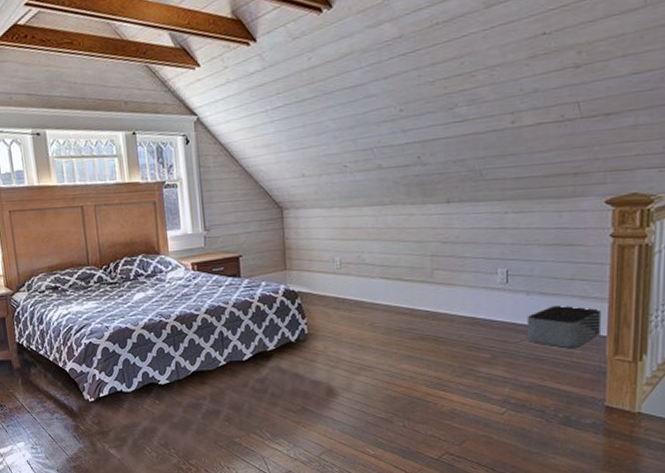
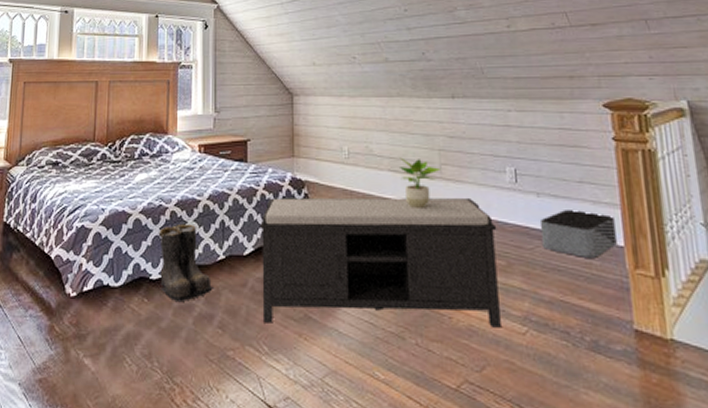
boots: none [161,336,219,402] -> present [158,223,215,303]
bench: none [257,300,485,415] -> present [260,197,501,328]
potted plant: none [391,265,432,311] -> present [399,157,440,208]

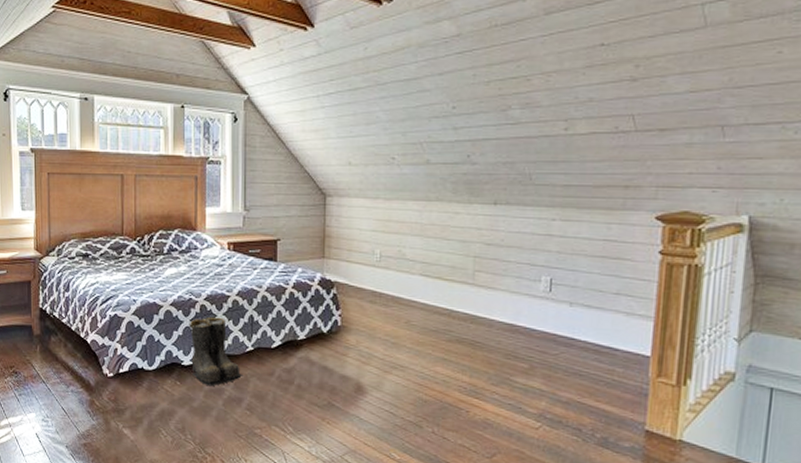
bench: present [260,197,501,328] -> none [288,296,524,422]
potted plant: present [399,157,440,208] -> none [432,262,473,312]
storage bin: present [539,210,617,258] -> none [567,320,646,366]

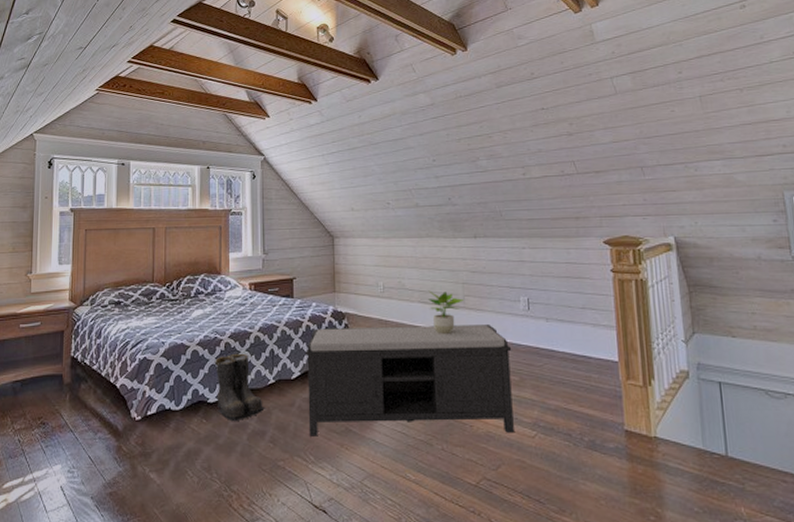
bench: none [288,296,524,422] -> present [306,325,514,437]
potted plant: none [432,262,473,312] -> present [428,290,464,334]

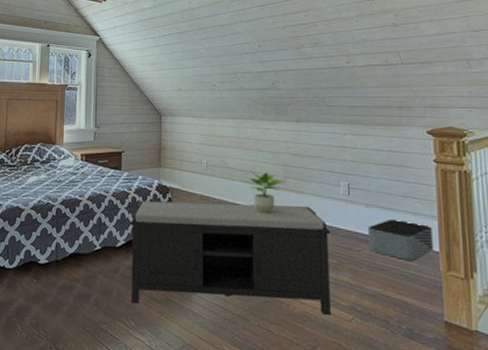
boots: present [214,353,266,422] -> none [46,219,92,284]
storage bin: none [548,332,612,372] -> present [367,219,433,260]

